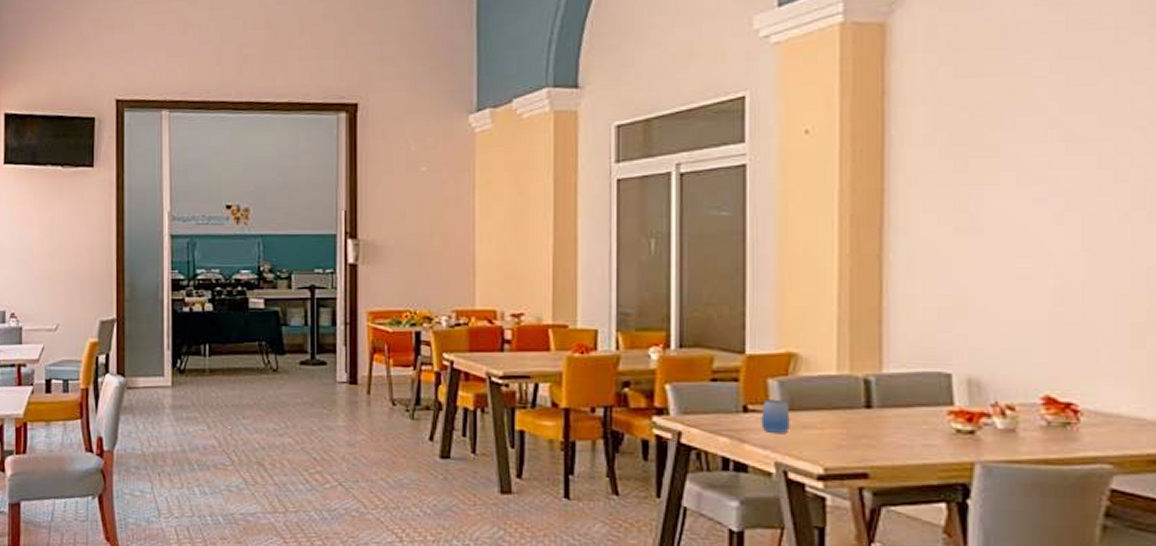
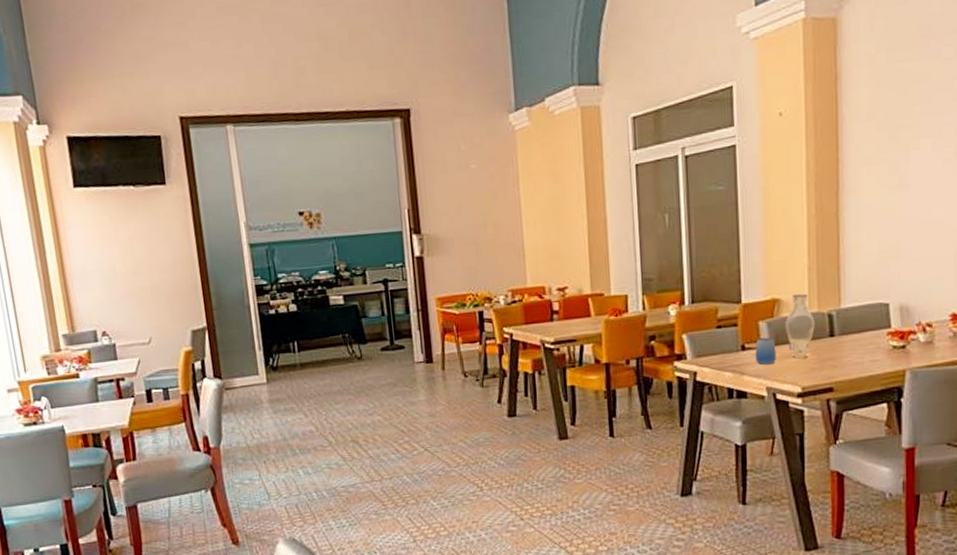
vase: none [803,350,845,431] -> present [784,293,815,359]

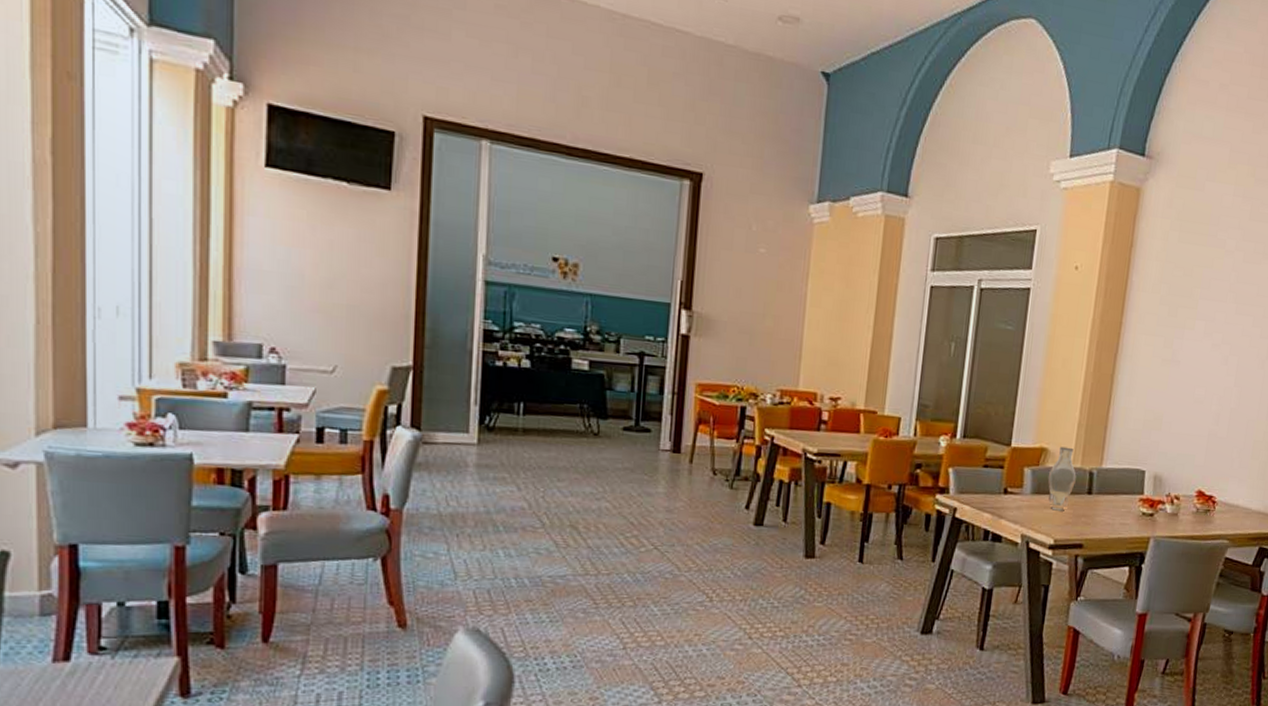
cup: present [755,337,776,365] -> none [1015,484,1037,513]

